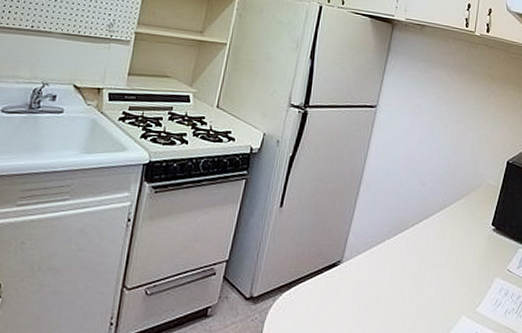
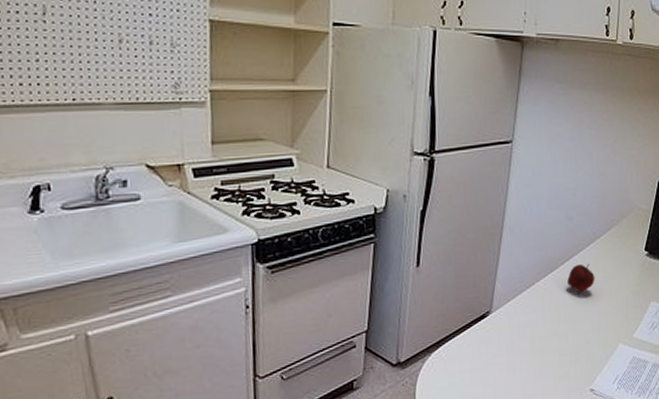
apple: none [416,228,443,257] -> present [567,263,595,293]

